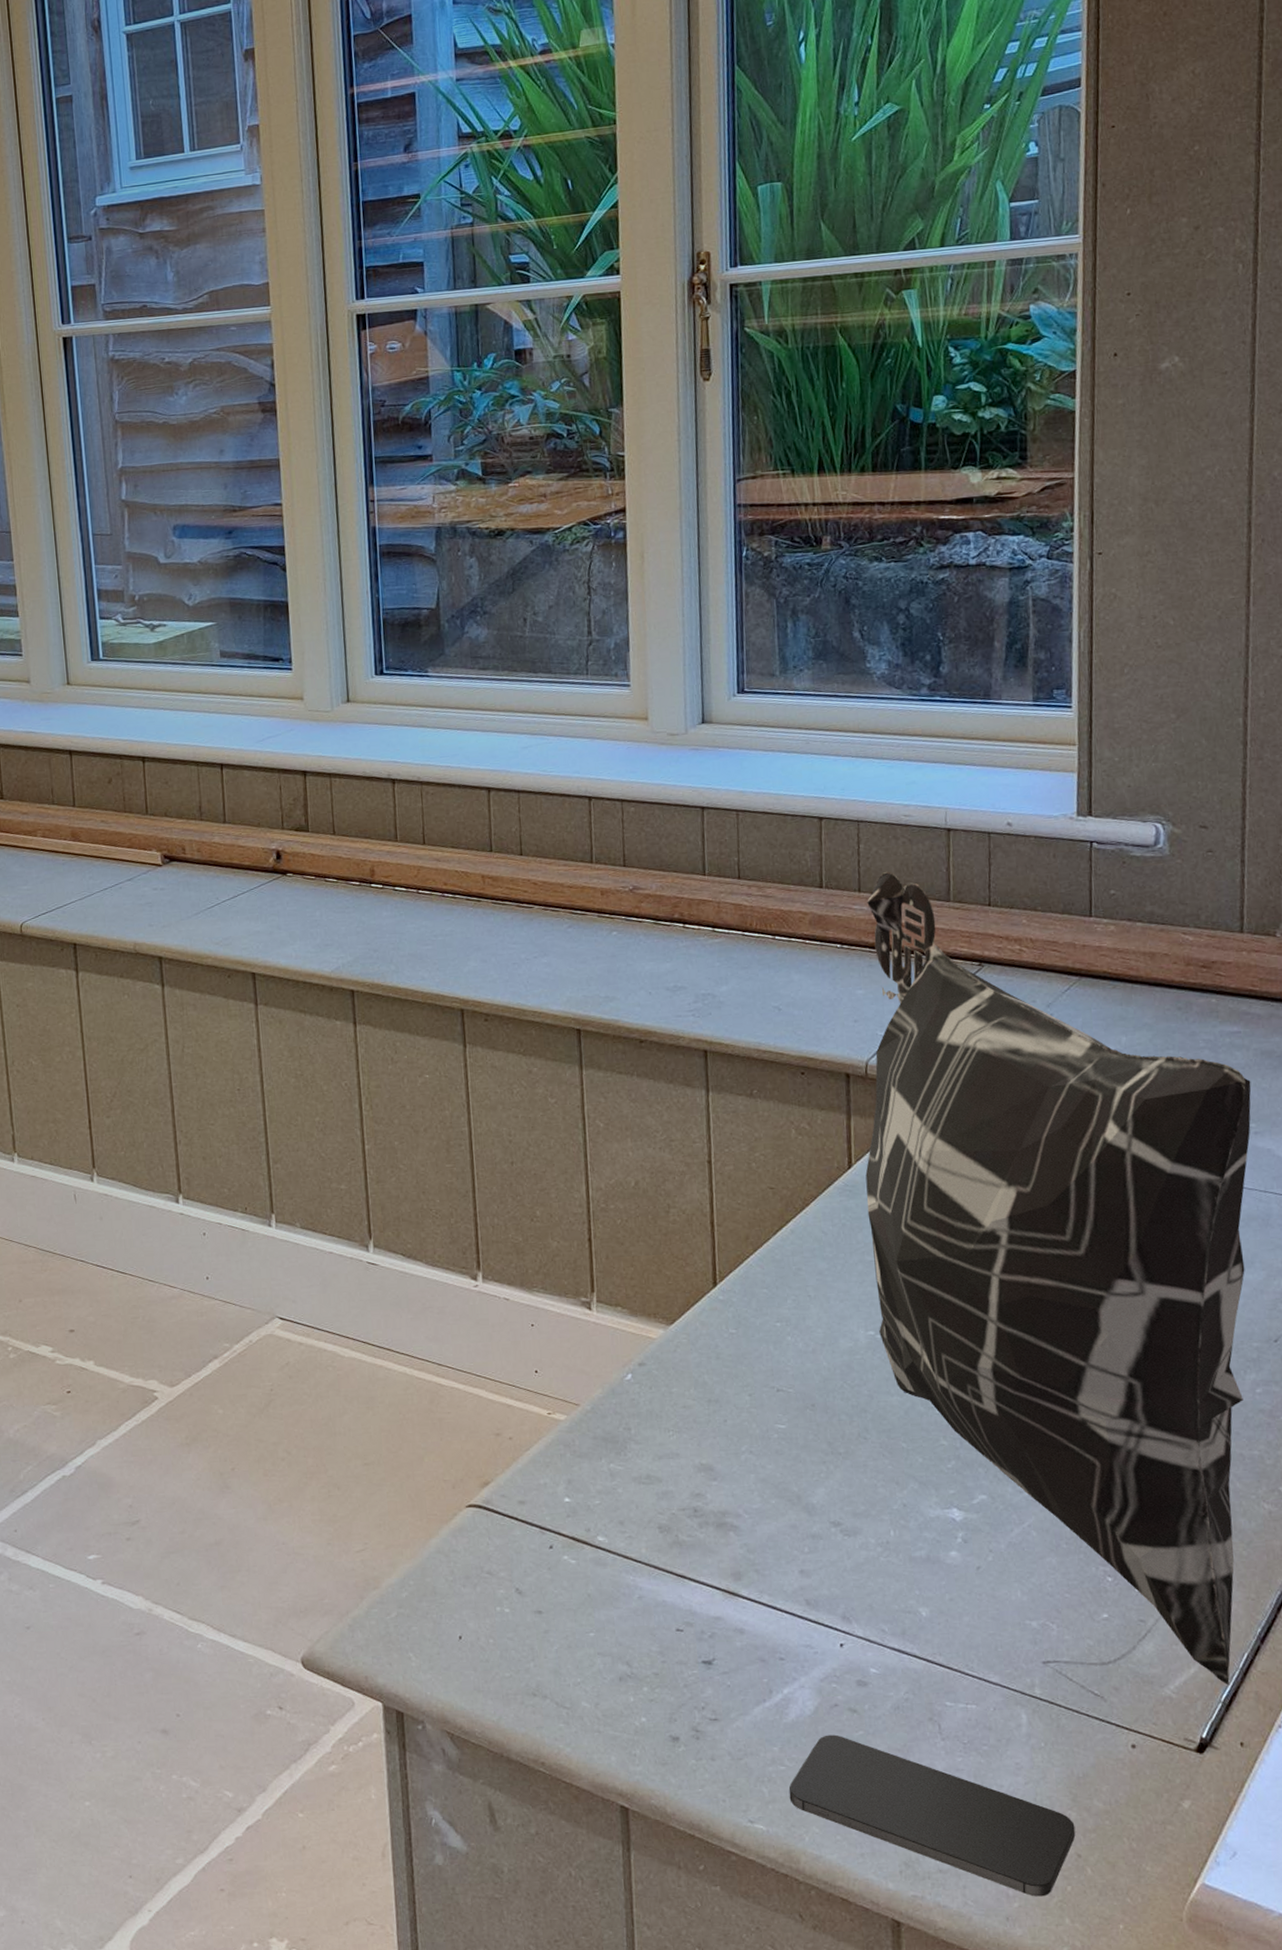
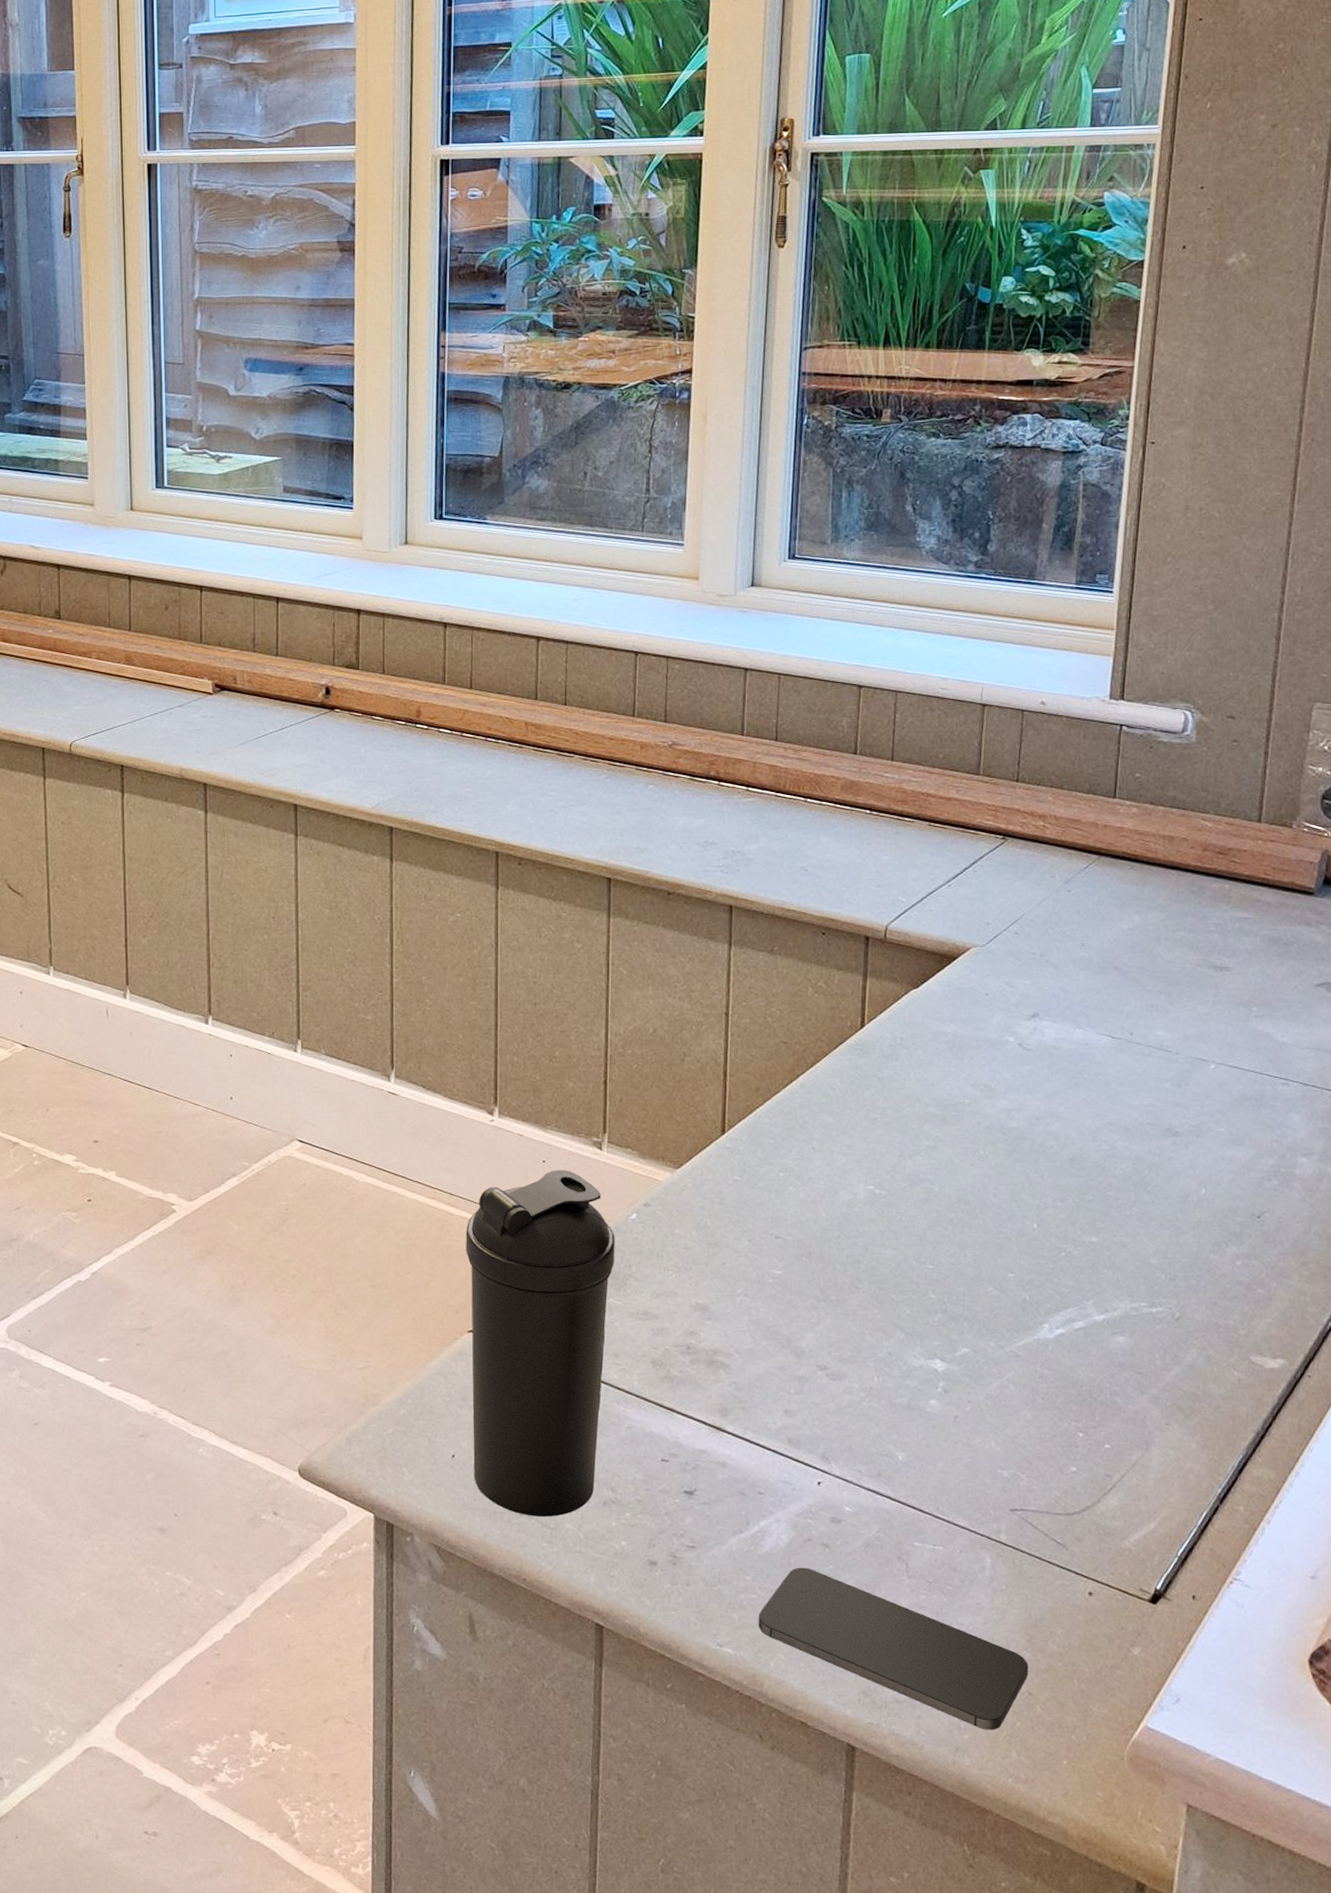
water bottle: none [457,1332,613,1696] -> present [465,1170,615,1517]
decorative pillow: present [865,871,1252,1686] -> none [876,742,1256,1541]

